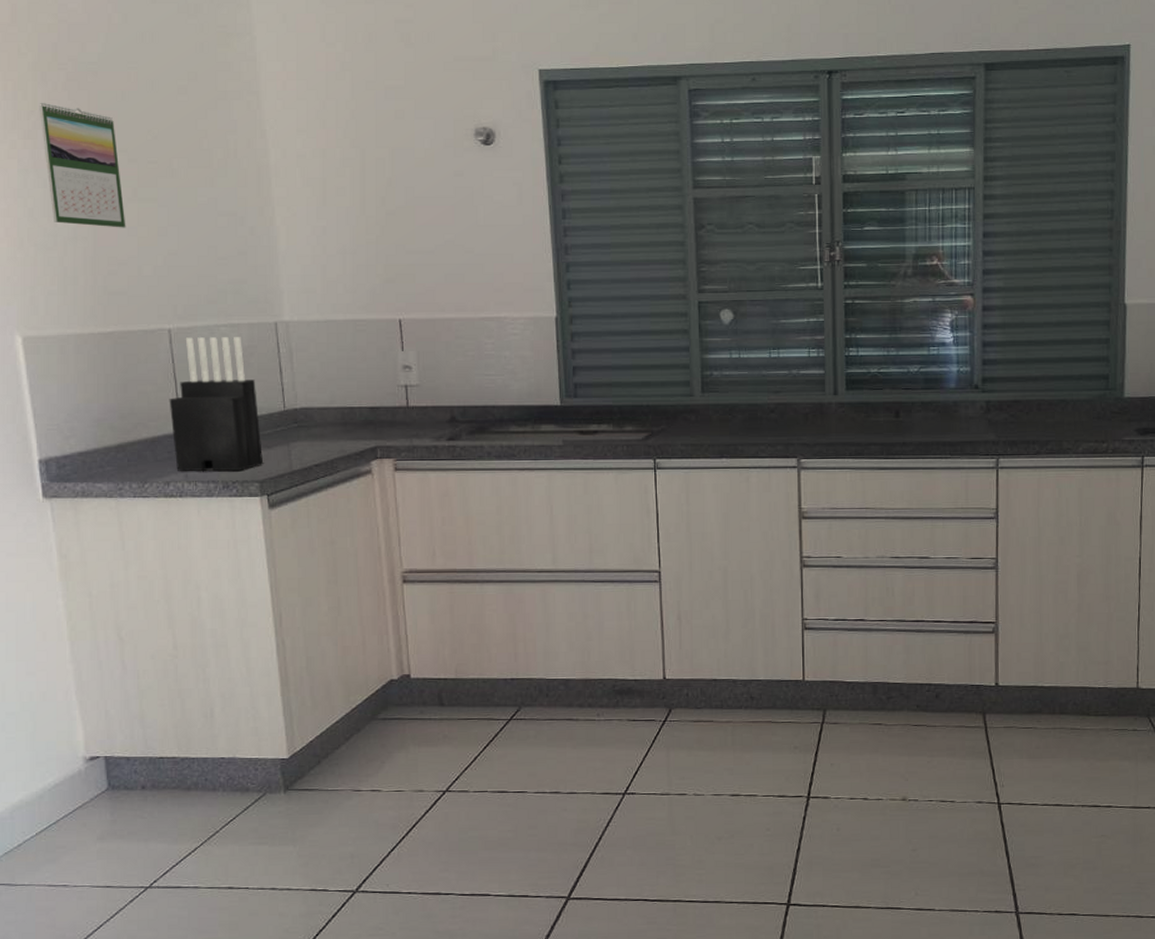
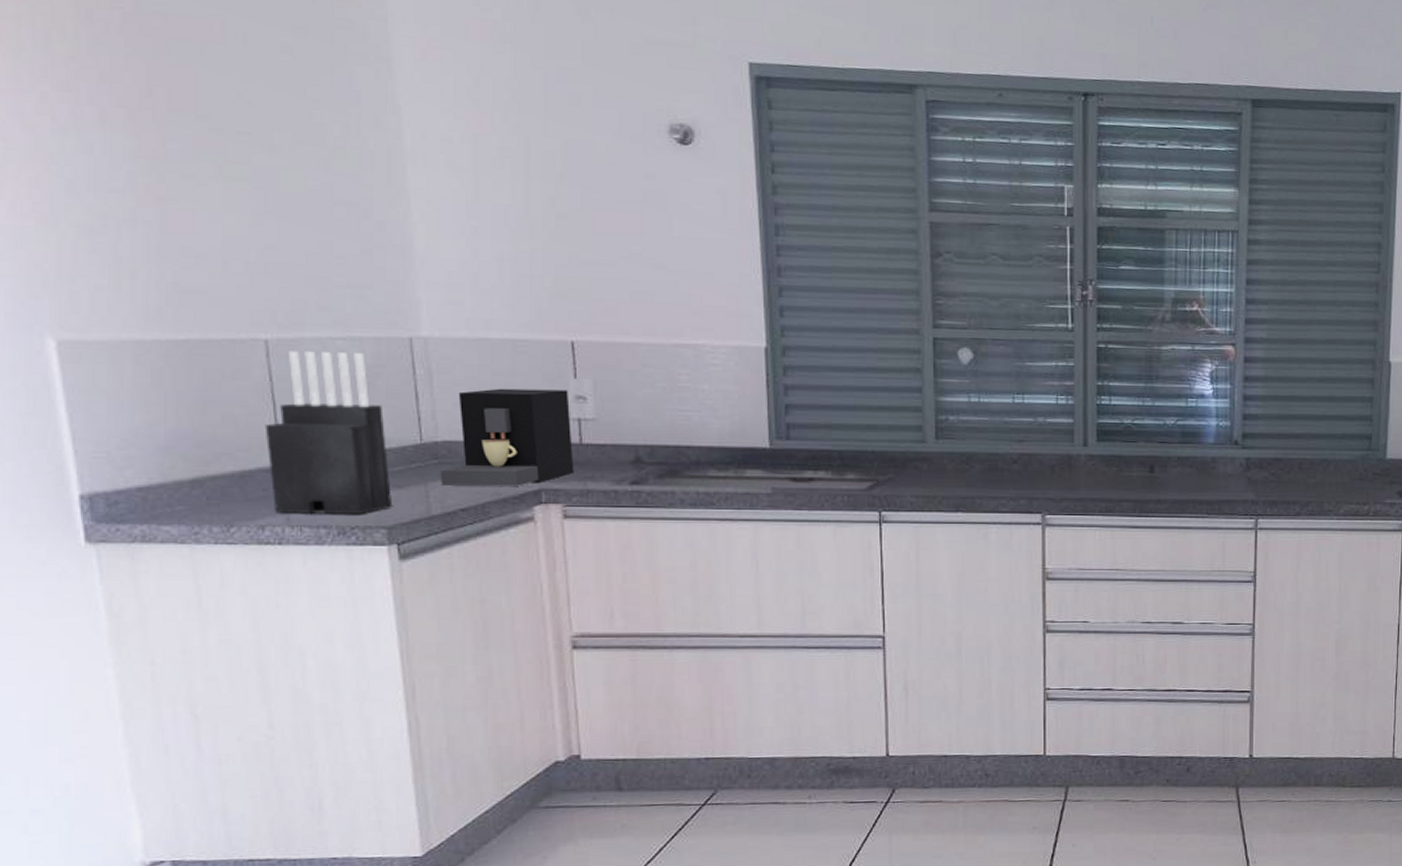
calendar: present [39,102,126,228] -> none [82,46,207,212]
coffee maker: none [299,361,403,445] -> present [439,388,574,486]

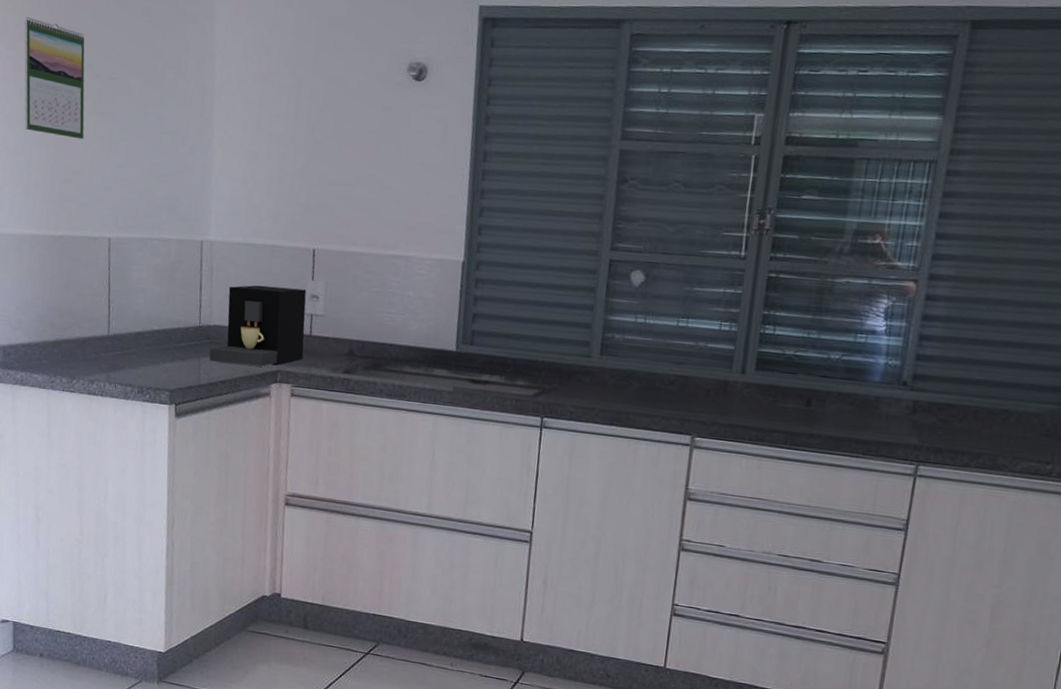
calendar: none [82,46,207,212] -> present [24,16,85,139]
knife block: present [264,351,393,515] -> none [101,247,177,378]

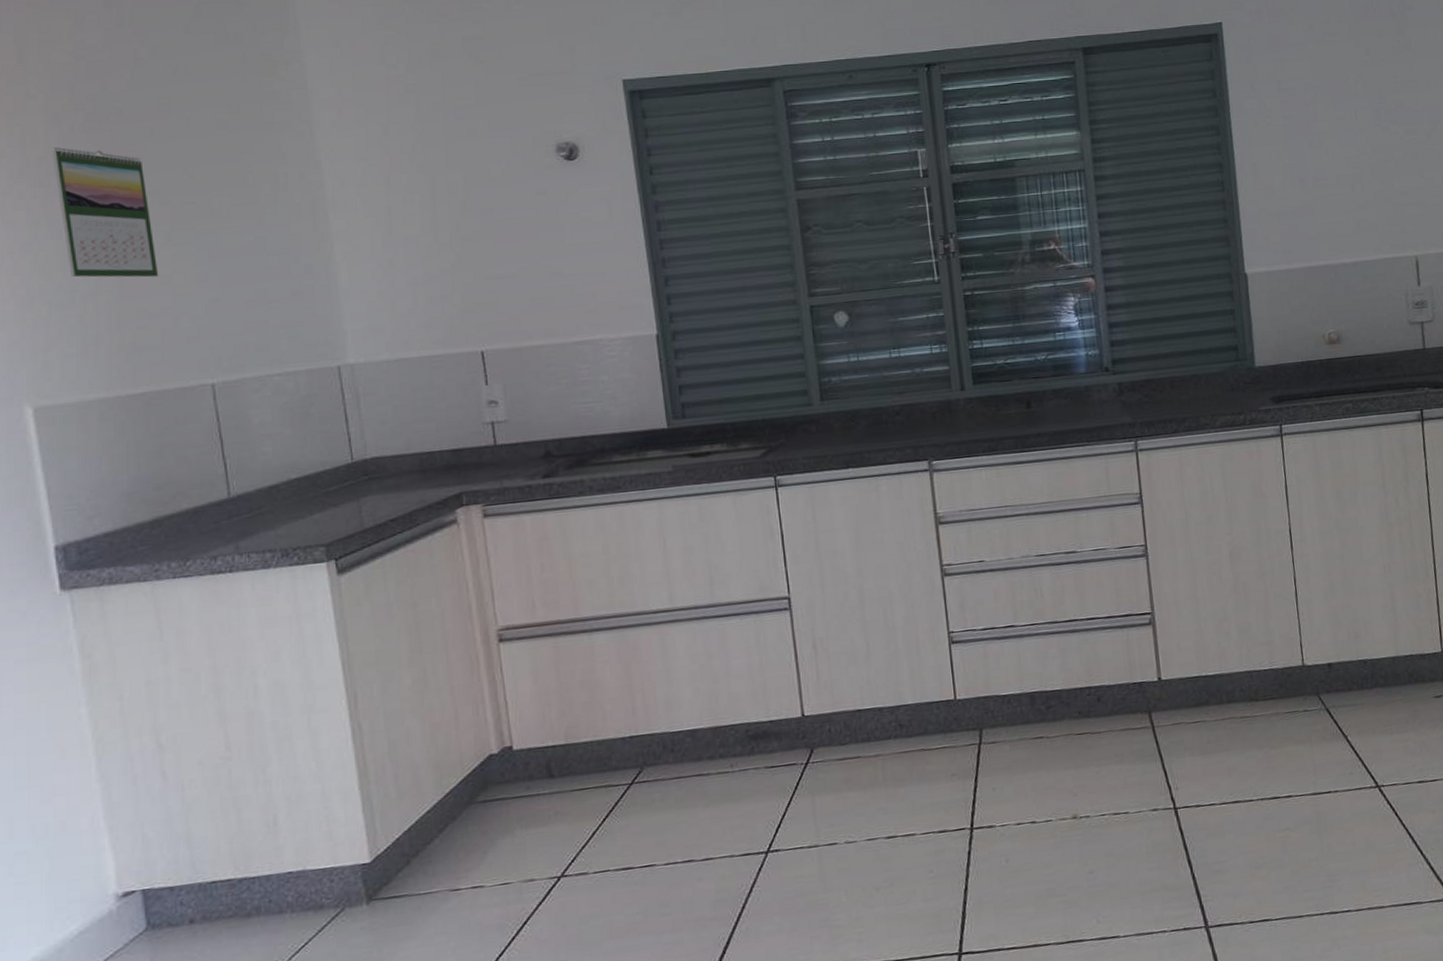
coffee maker: present [209,285,307,367] -> none [370,397,491,499]

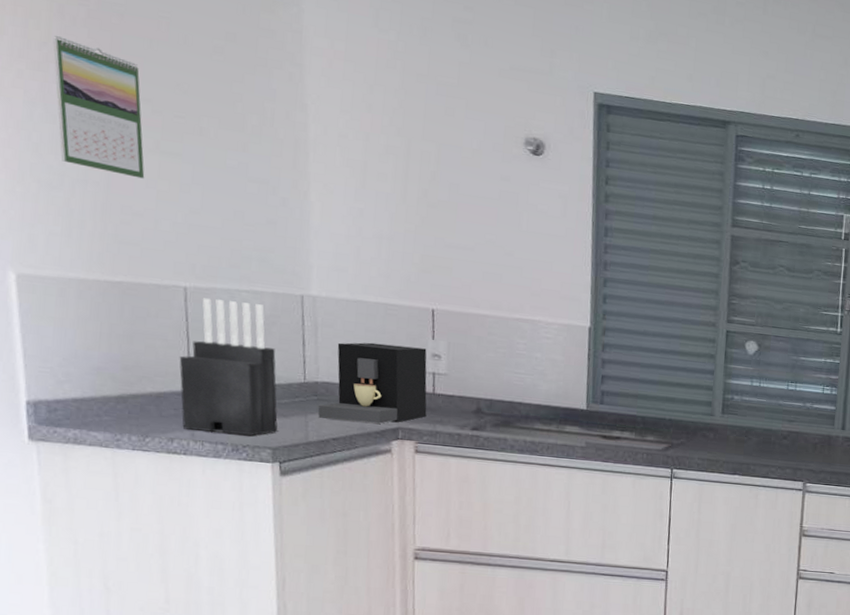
knife block: none [214,386,330,543] -> present [179,298,278,436]
coffee maker: none [370,397,491,499] -> present [317,342,427,424]

